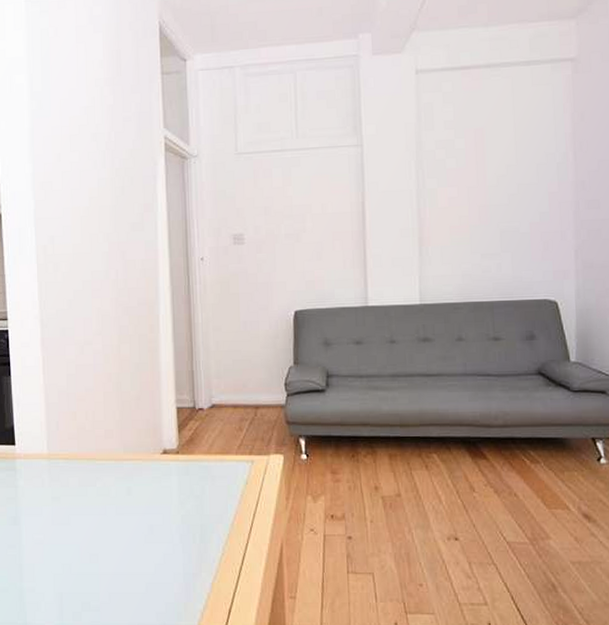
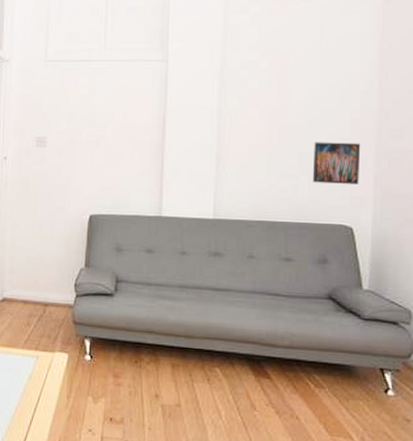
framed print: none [514,216,561,260] -> present [312,142,361,184]

